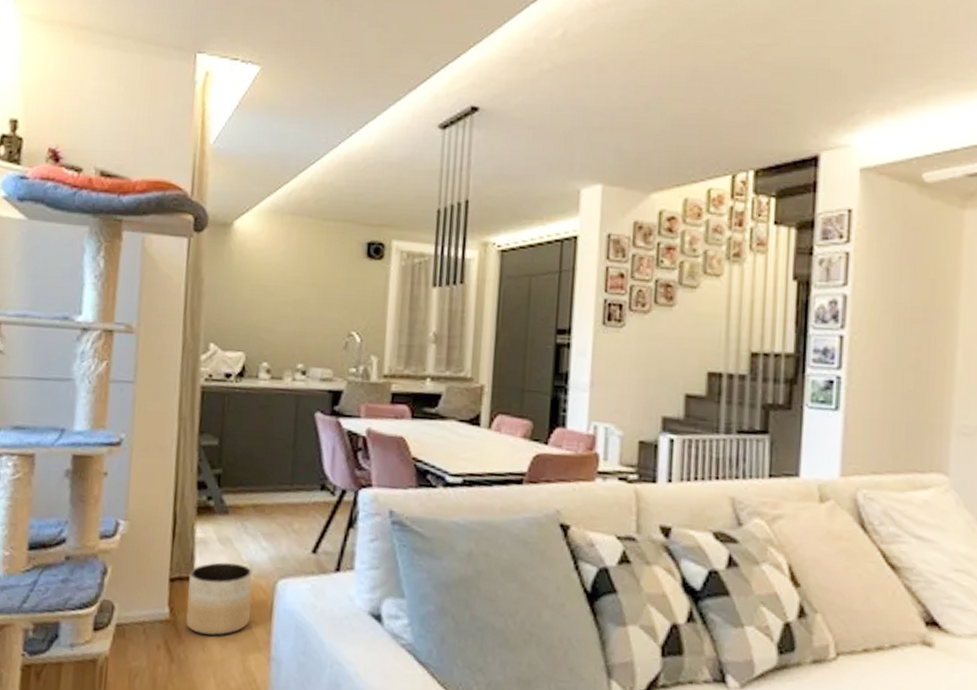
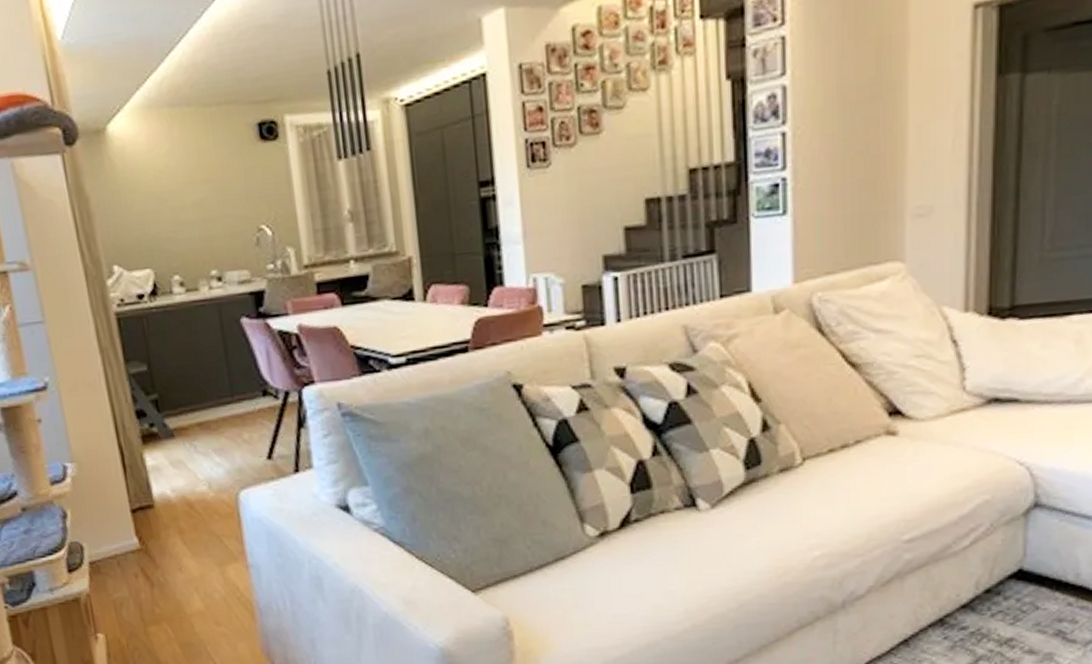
planter: present [186,562,252,636] -> none [149,483,220,556]

